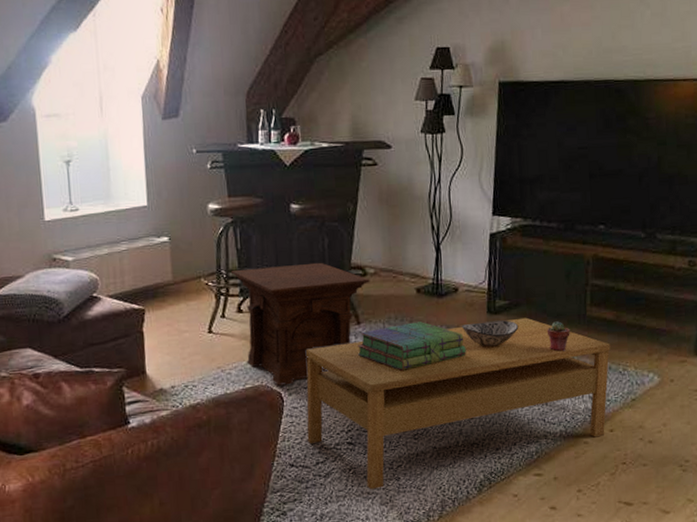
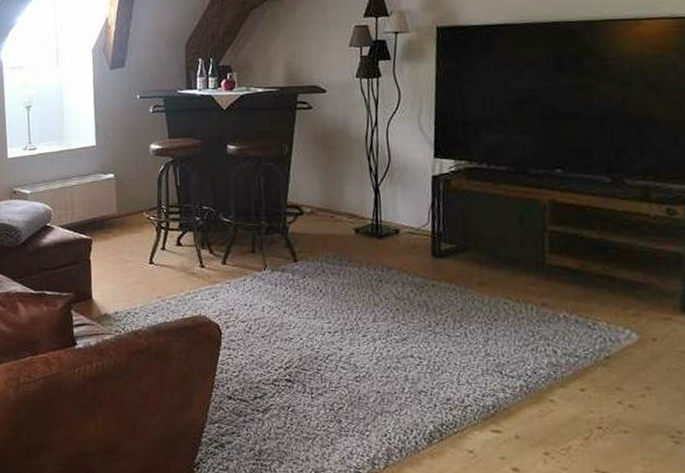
side table: present [230,262,370,386] -> none [170,200,307,318]
coffee table: present [306,317,611,490] -> none [243,262,576,430]
stack of books: present [357,321,466,371] -> none [294,262,410,310]
decorative bowl: present [461,320,519,347] -> none [403,264,468,291]
potted succulent: present [546,321,570,352] -> none [499,268,527,300]

